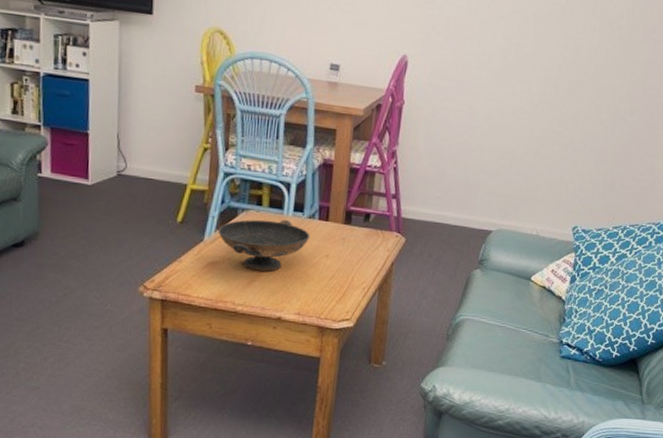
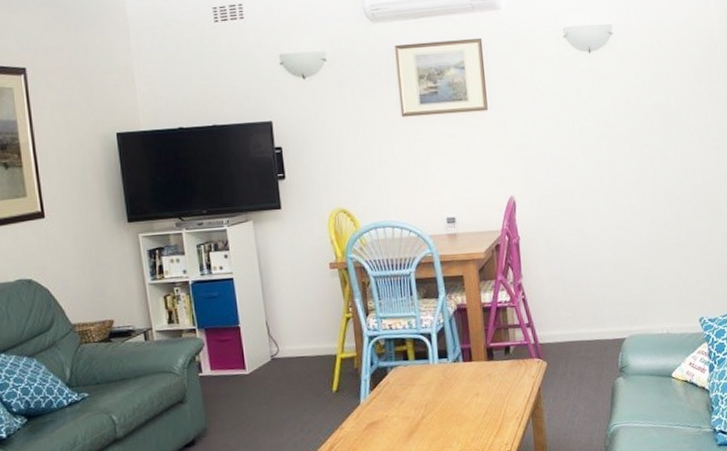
decorative bowl: present [218,219,311,272] -> none [371,367,459,423]

